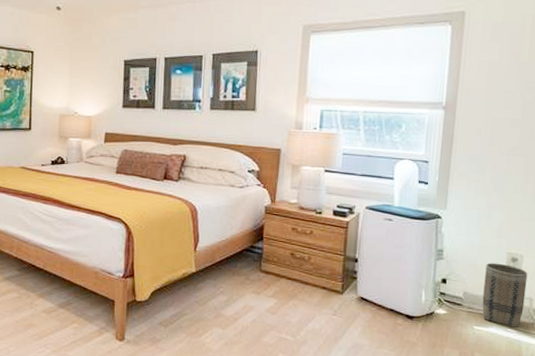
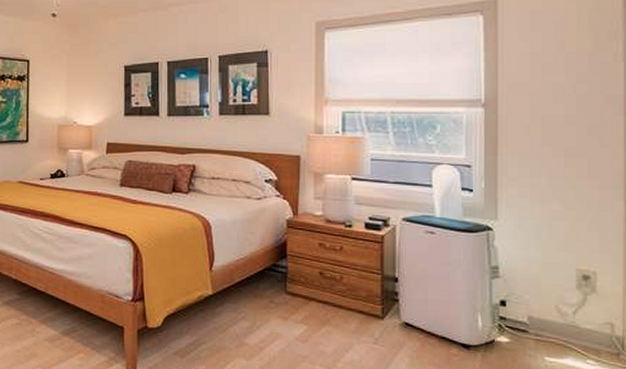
basket: present [482,263,528,329] -> none [552,281,605,360]

